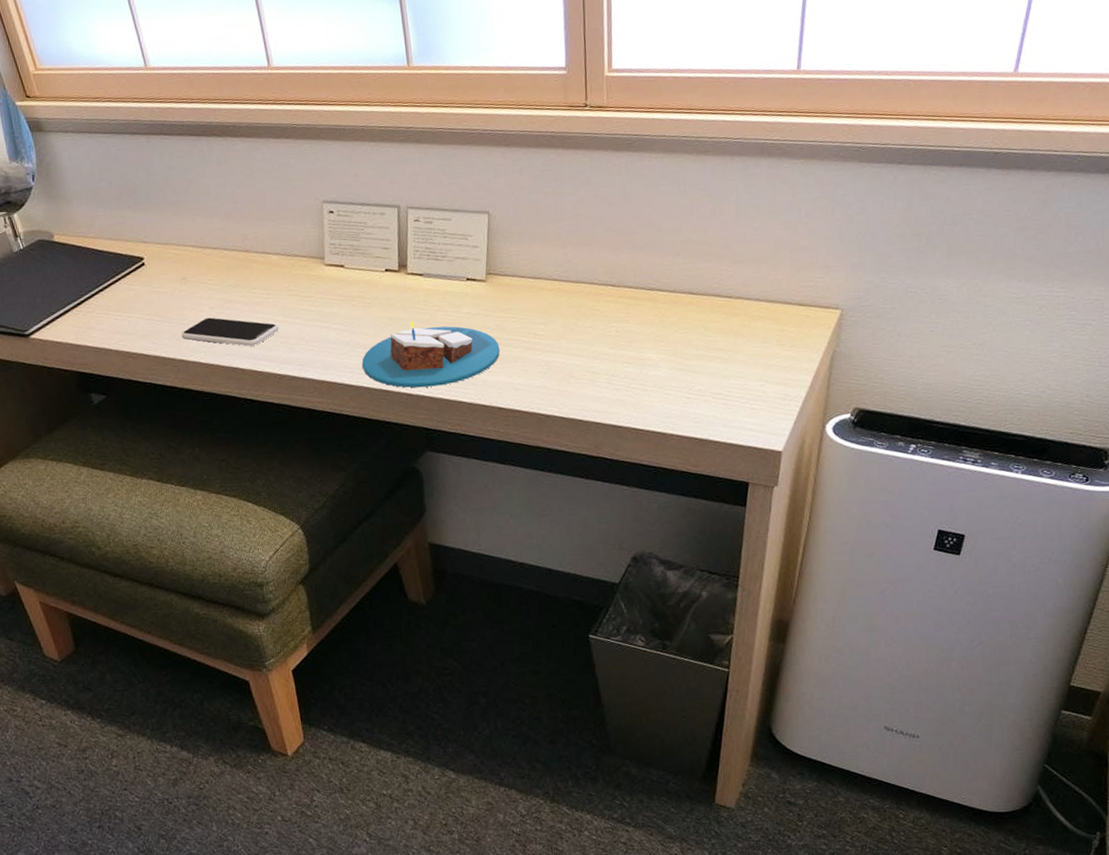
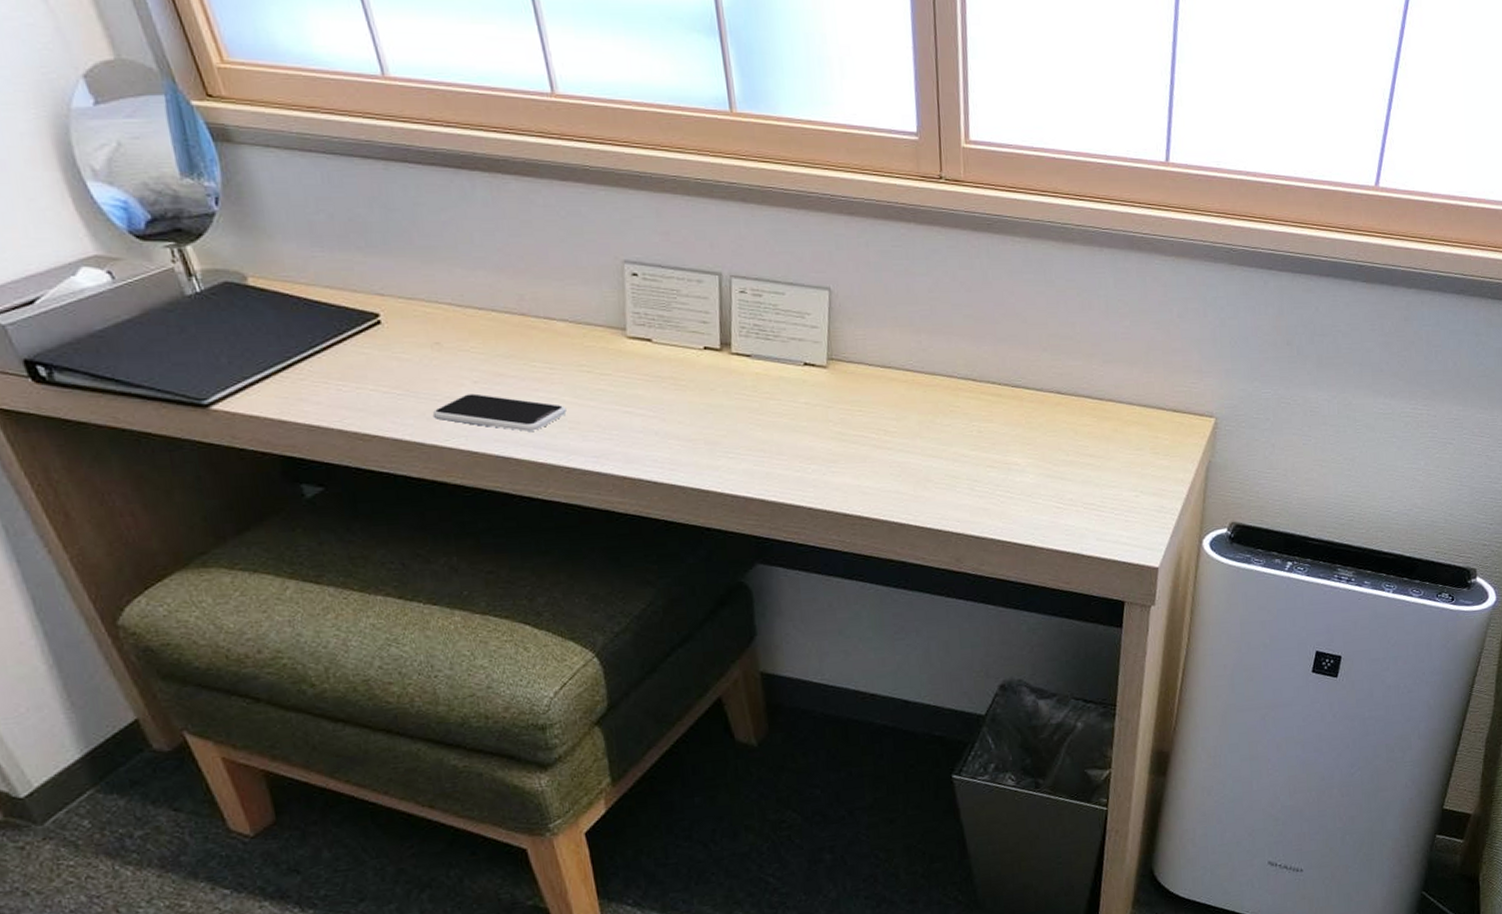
candle: present [362,320,500,388] -> none [675,408,845,489]

